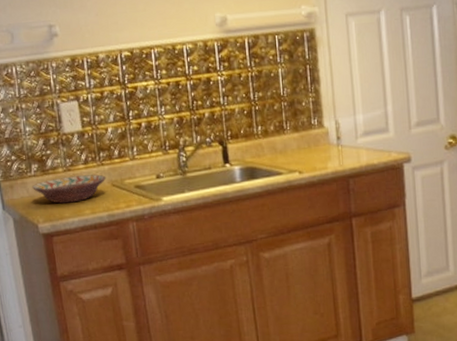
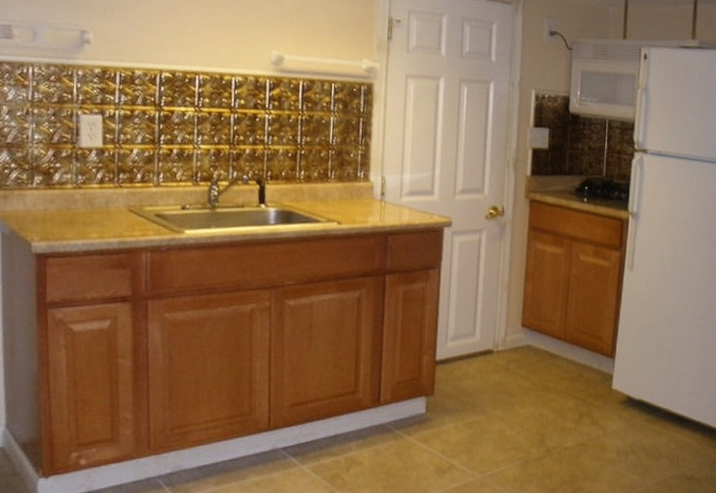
decorative bowl: present [32,174,106,204] -> none [31,194,123,224]

